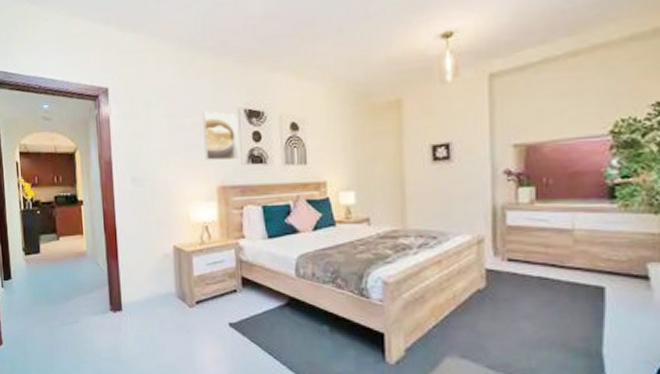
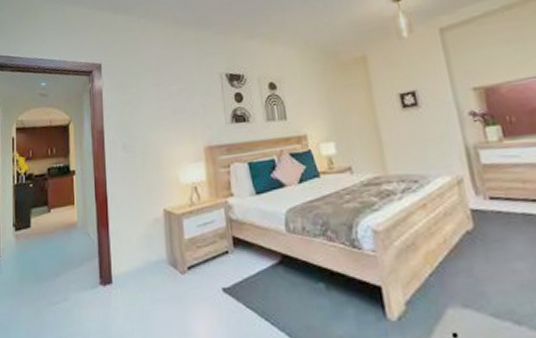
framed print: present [203,111,239,161] -> none [188,77,224,123]

